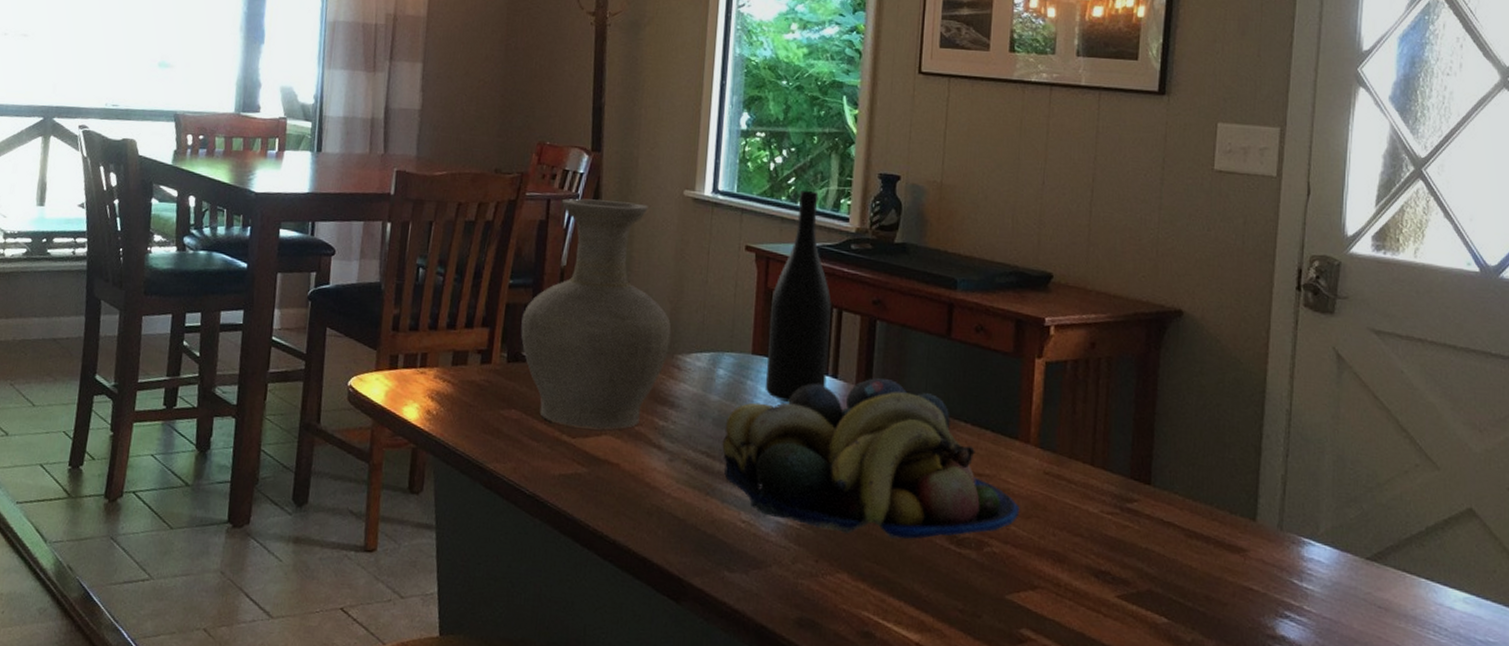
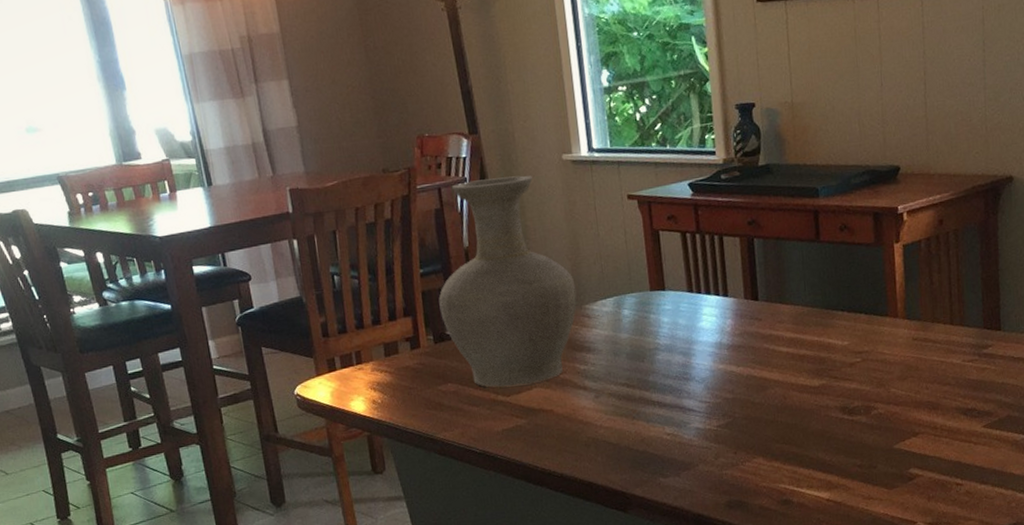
fruit bowl: present [722,378,1020,539] -> none [638,288,897,426]
wine bottle: present [765,191,832,402] -> none [658,133,719,326]

